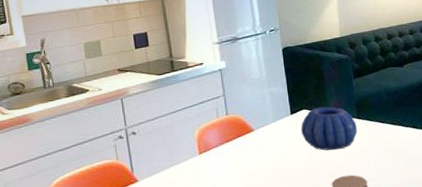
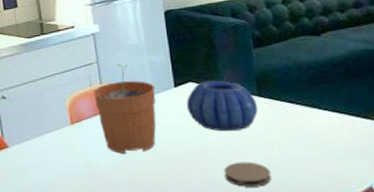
plant pot: none [219,95,276,178] -> present [93,63,156,154]

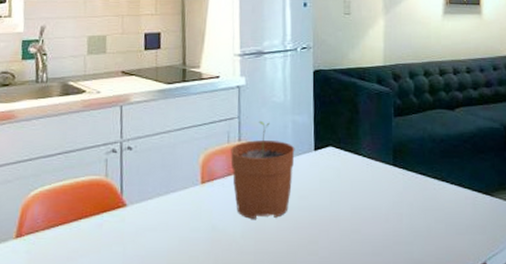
decorative bowl: present [186,80,258,132] -> none [323,146,391,201]
coaster: present [224,161,271,187] -> none [353,233,397,260]

